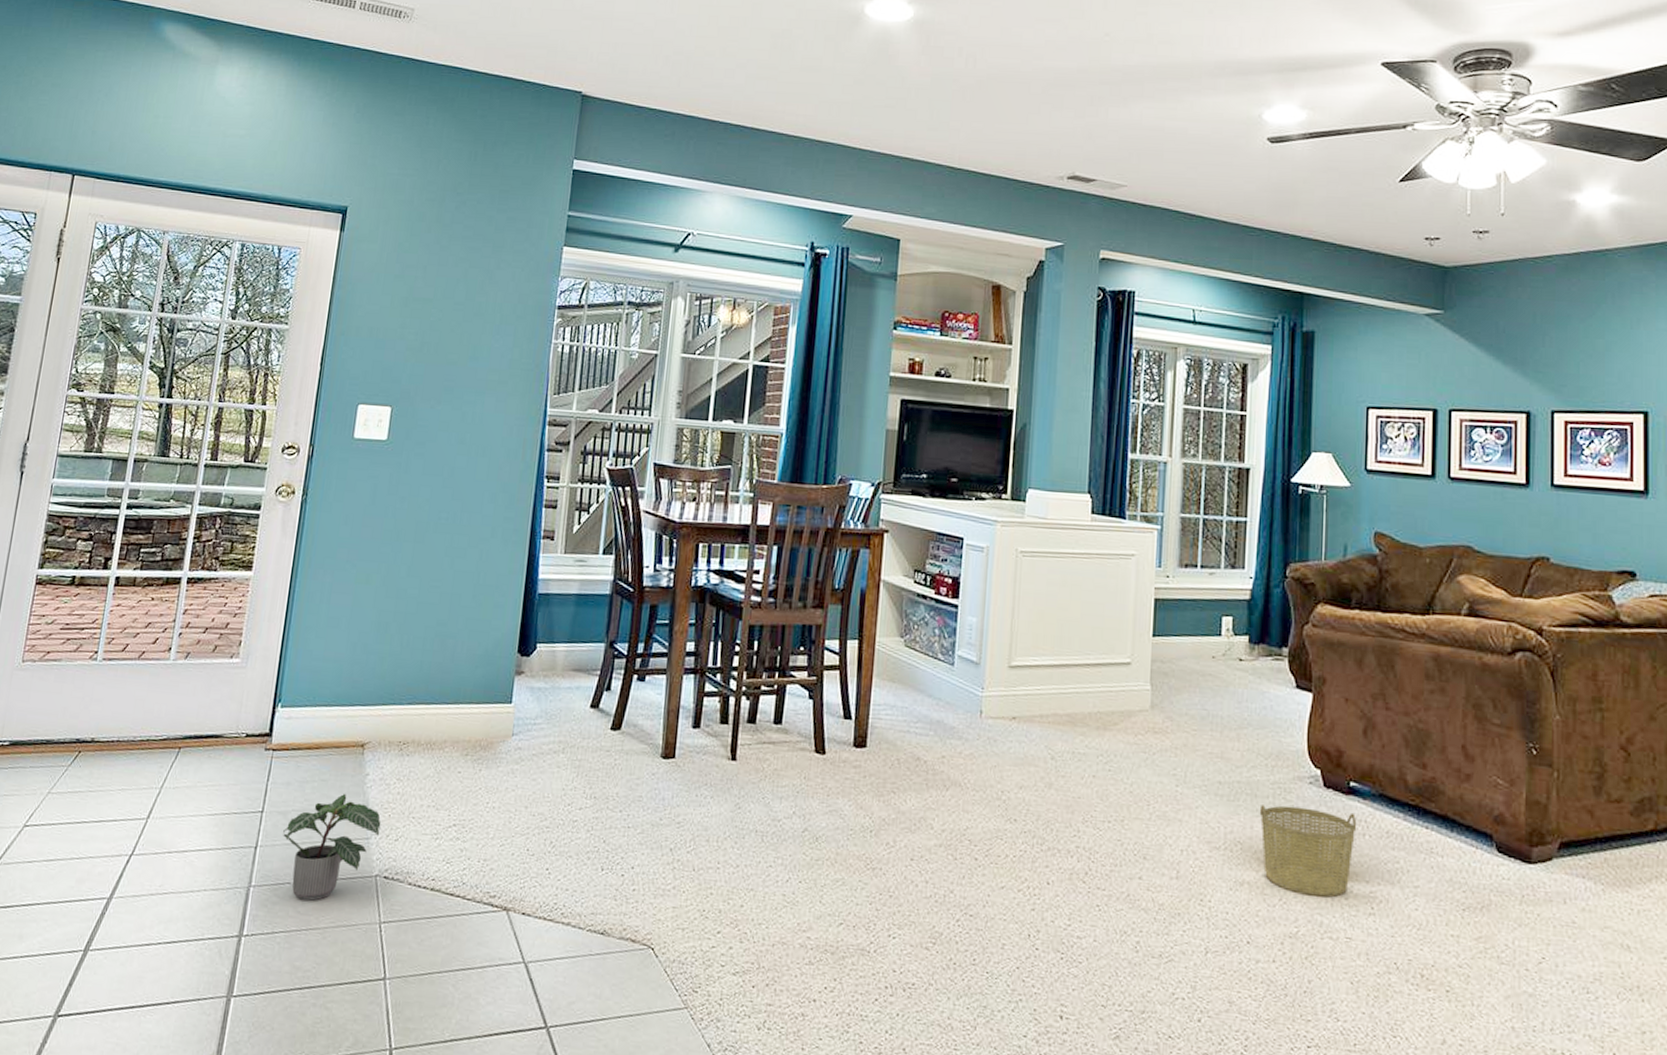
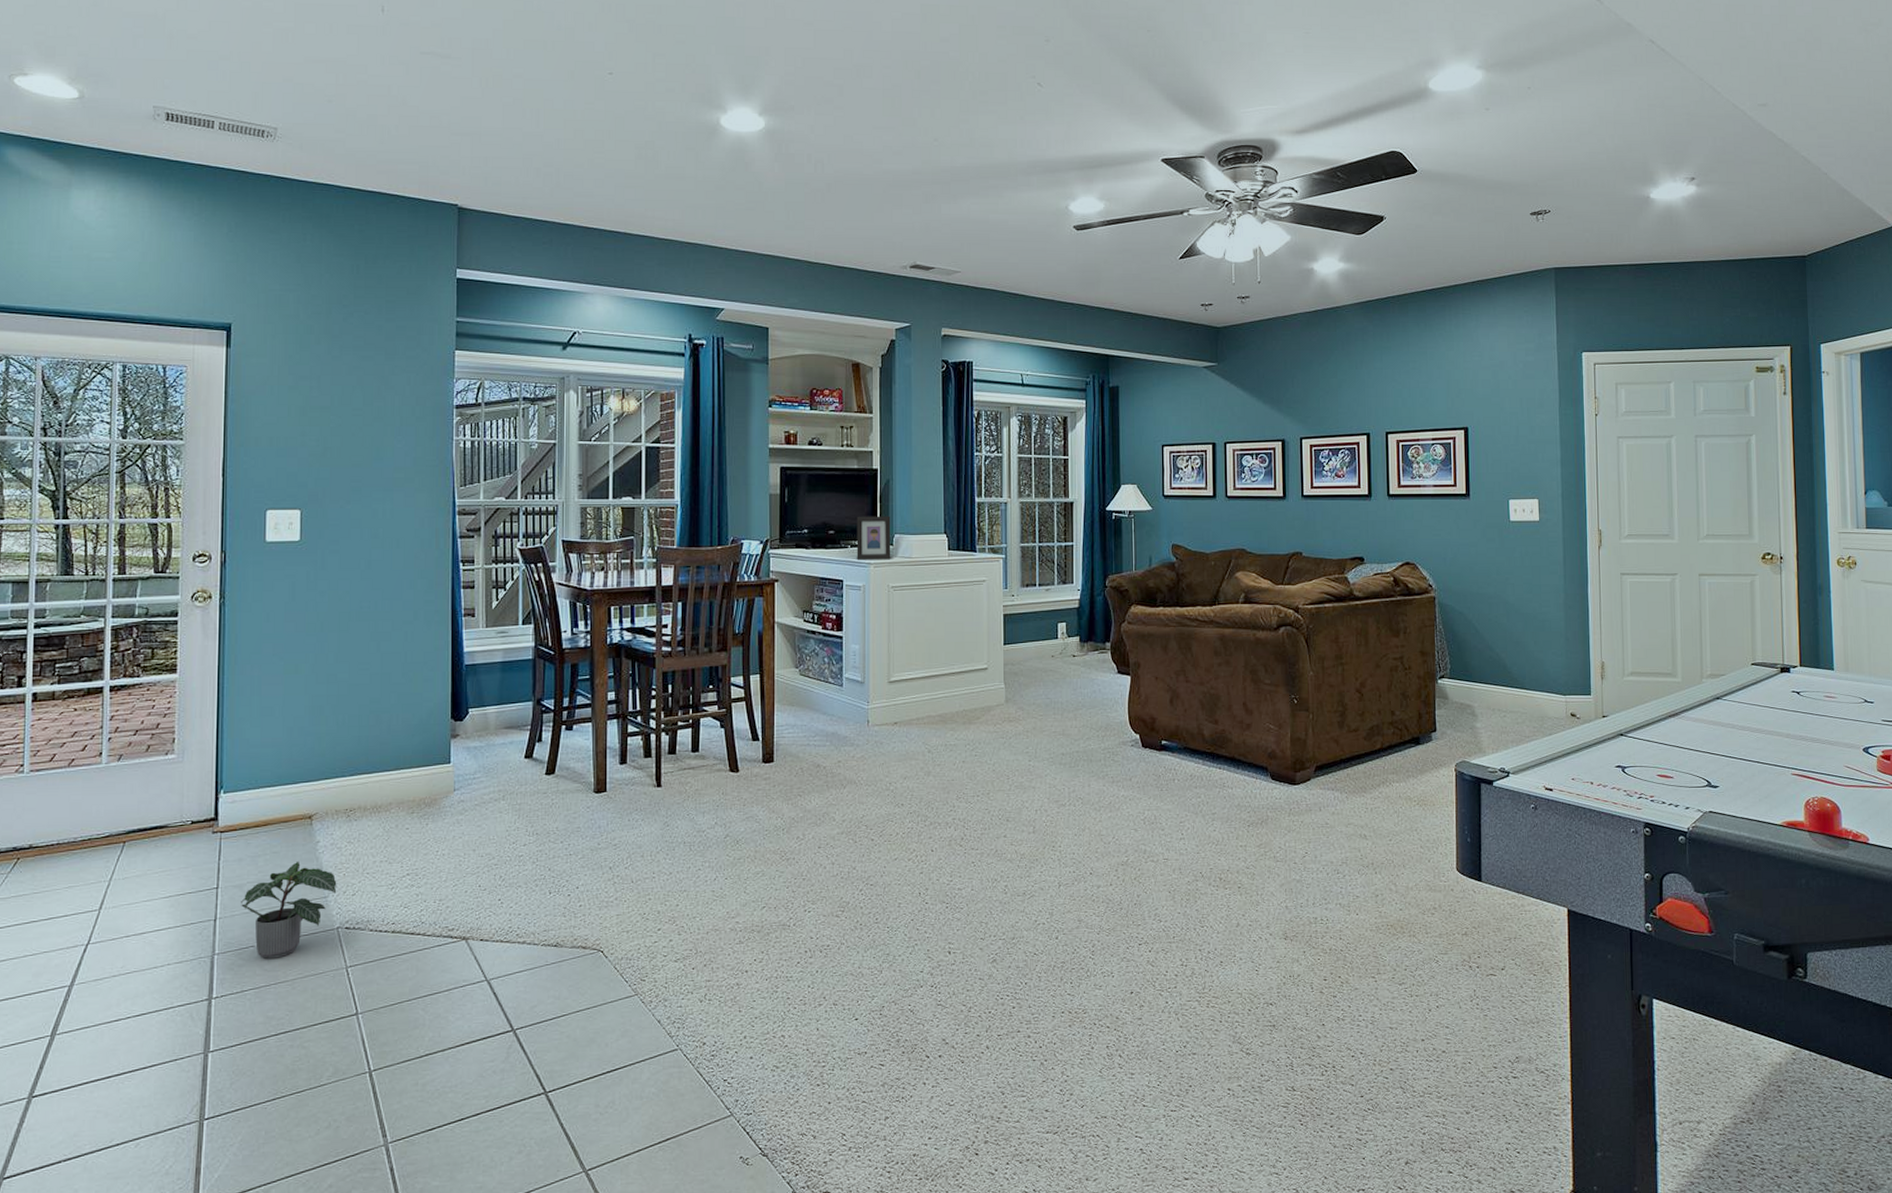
picture frame: none [981,463,1025,519] -> present [856,516,891,560]
basket: present [1259,805,1357,898] -> none [1094,764,1168,832]

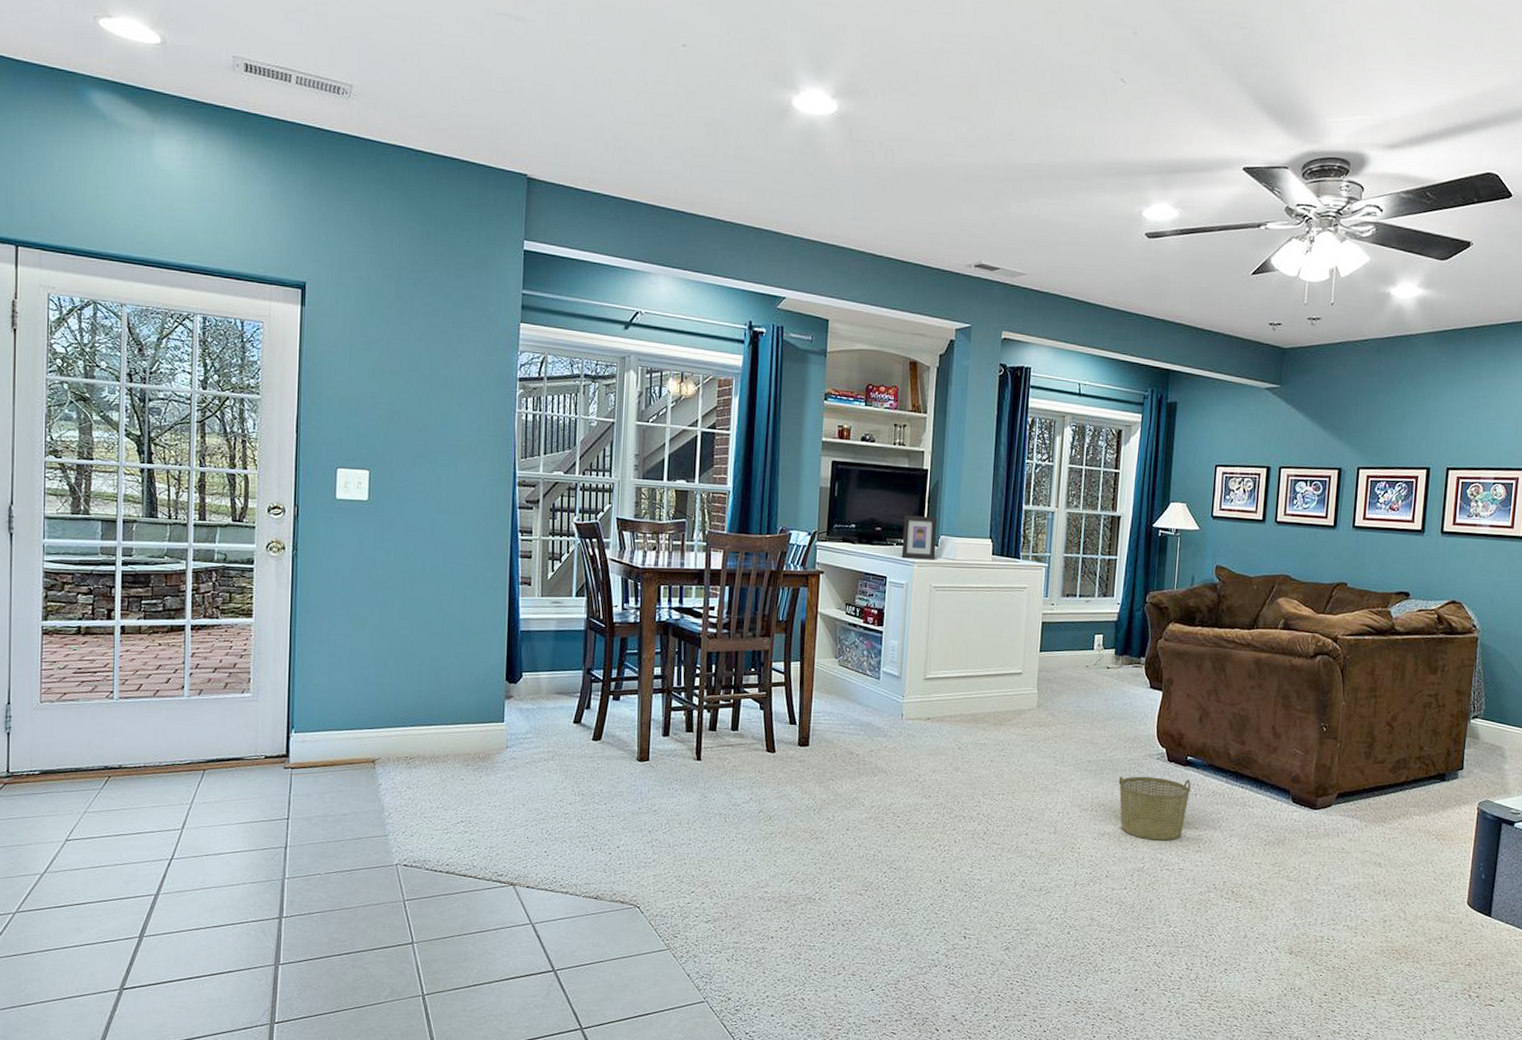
potted plant: present [241,861,337,959] -> none [309,800,397,887]
basket: none [1094,764,1168,832] -> present [1118,776,1191,841]

